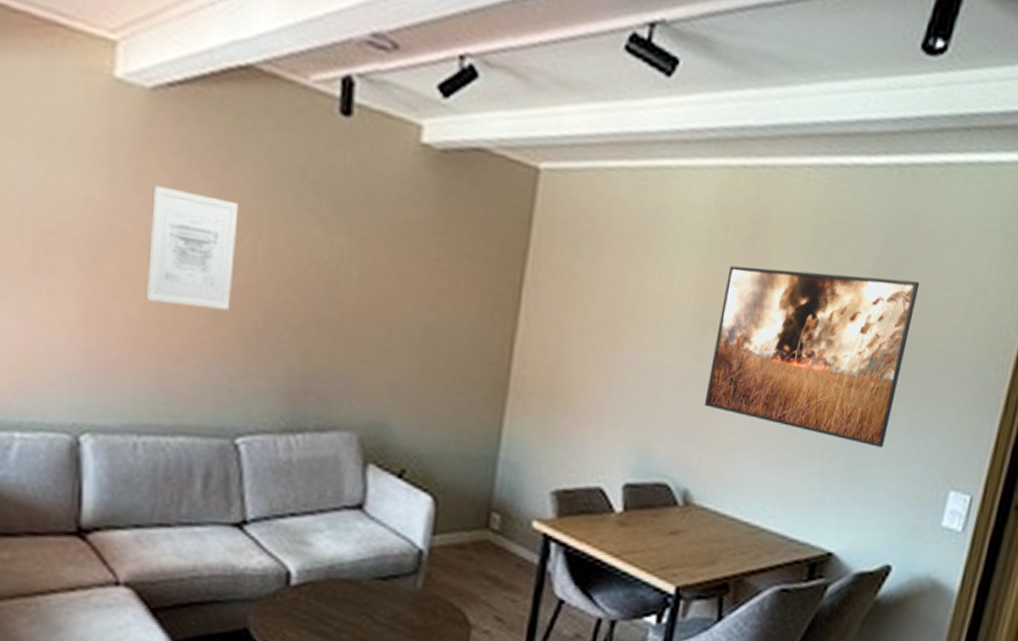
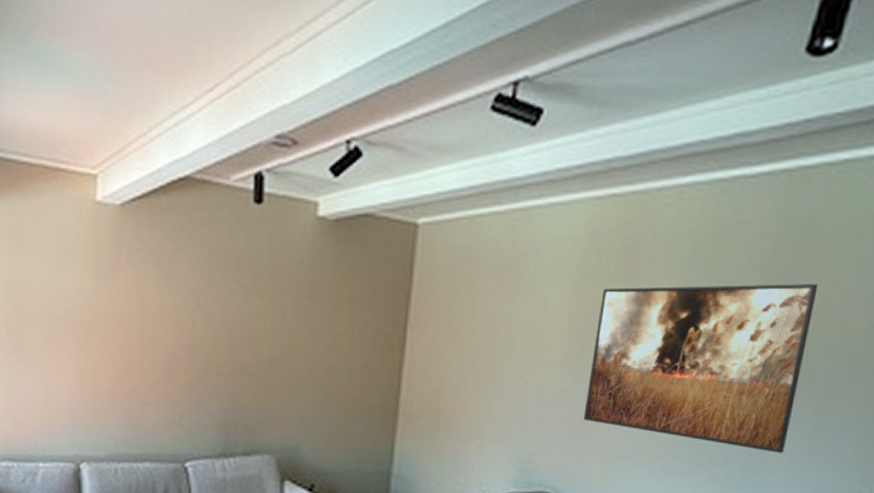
wall art: present [145,185,239,311] -> none [120,276,183,365]

